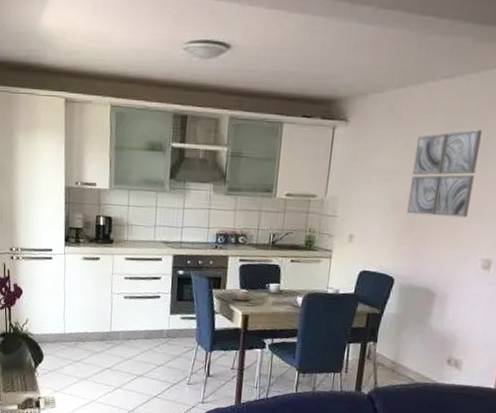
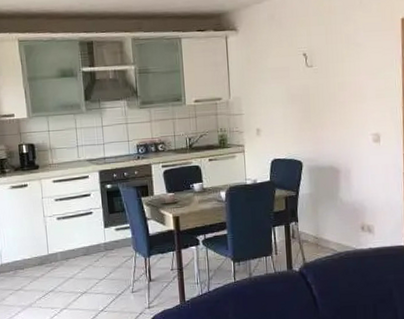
wall art: present [407,129,482,218] -> none [298,25,353,104]

